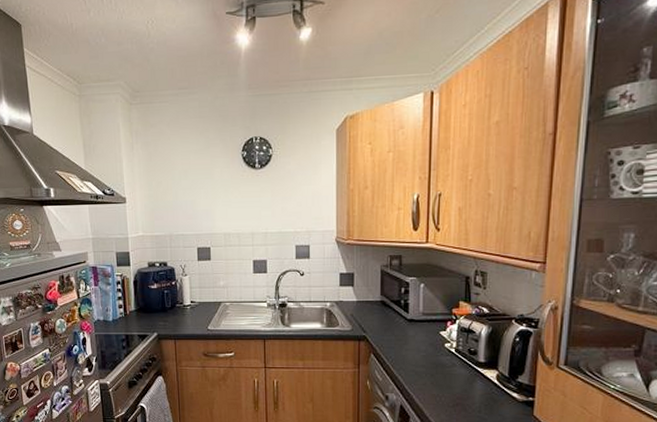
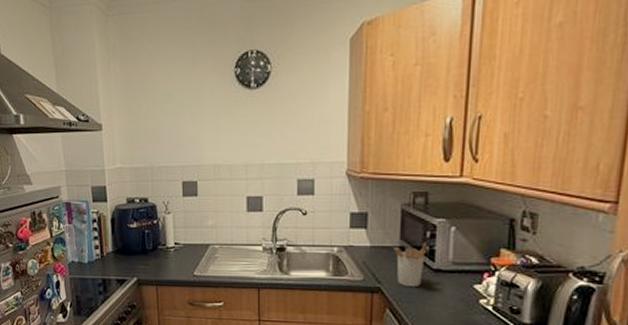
utensil holder: none [375,297,403,335] -> present [393,242,427,287]

